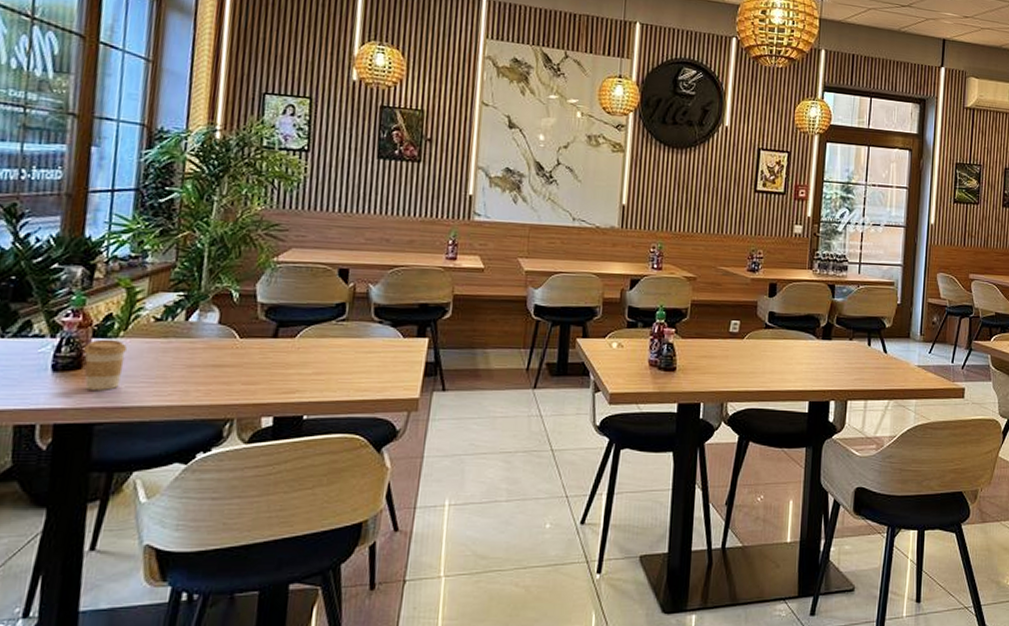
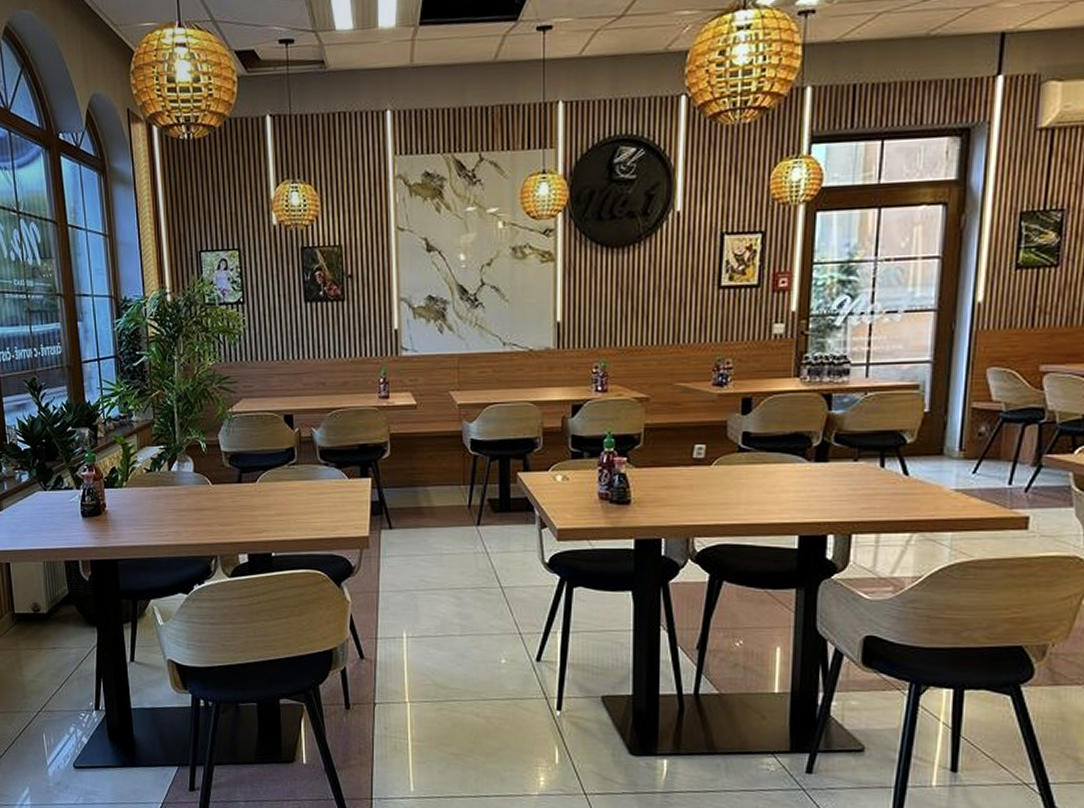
coffee cup: present [82,339,128,390] -> none [100,489,131,532]

